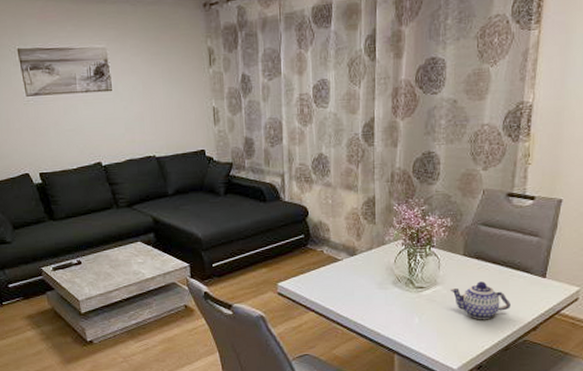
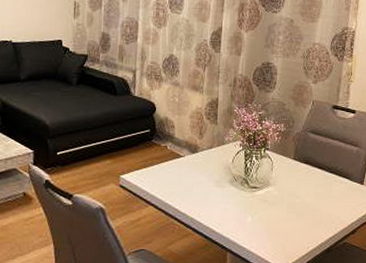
teapot: present [450,281,511,320] -> none [281,185,333,222]

